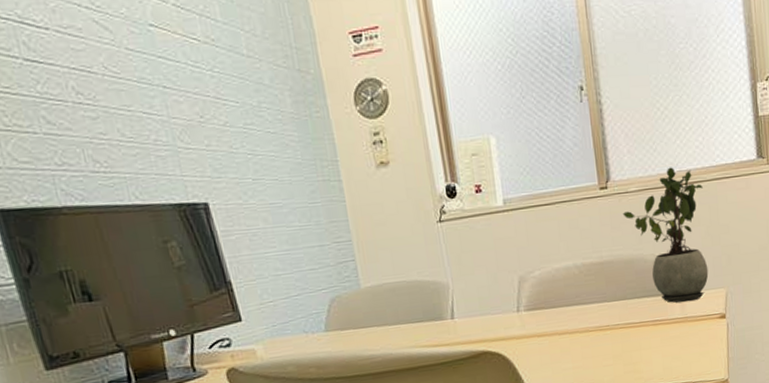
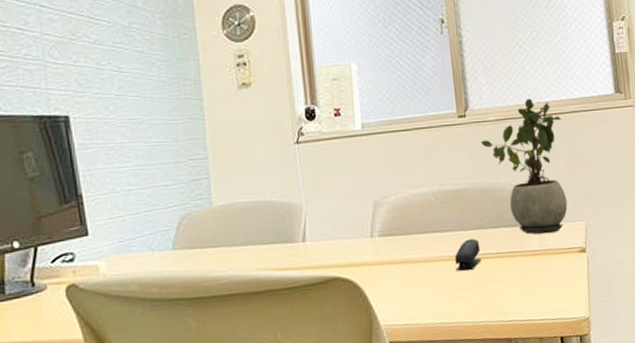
stapler: none [599,309,625,341] -> present [455,238,481,272]

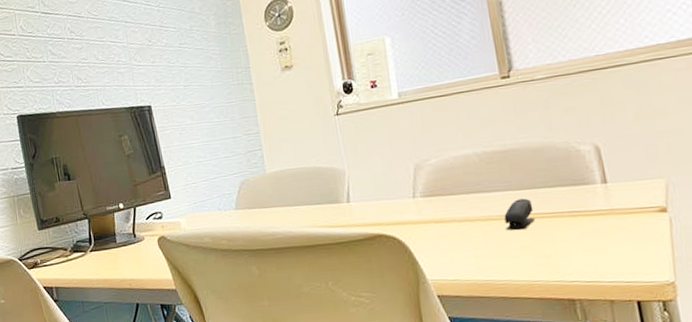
potted plant: present [480,98,568,235] -> none [528,52,641,194]

